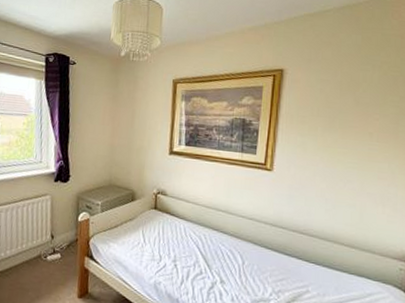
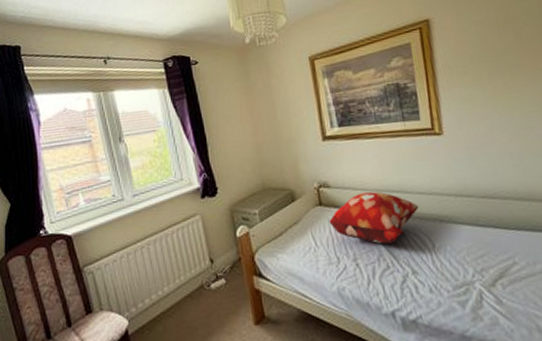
decorative pillow: none [159,206,239,254] -> present [329,191,419,244]

